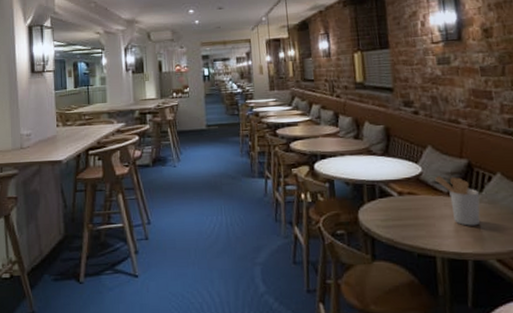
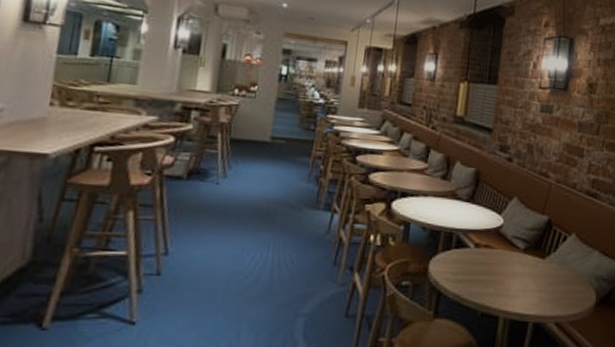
utensil holder: present [434,176,481,226] -> none [513,230,553,287]

